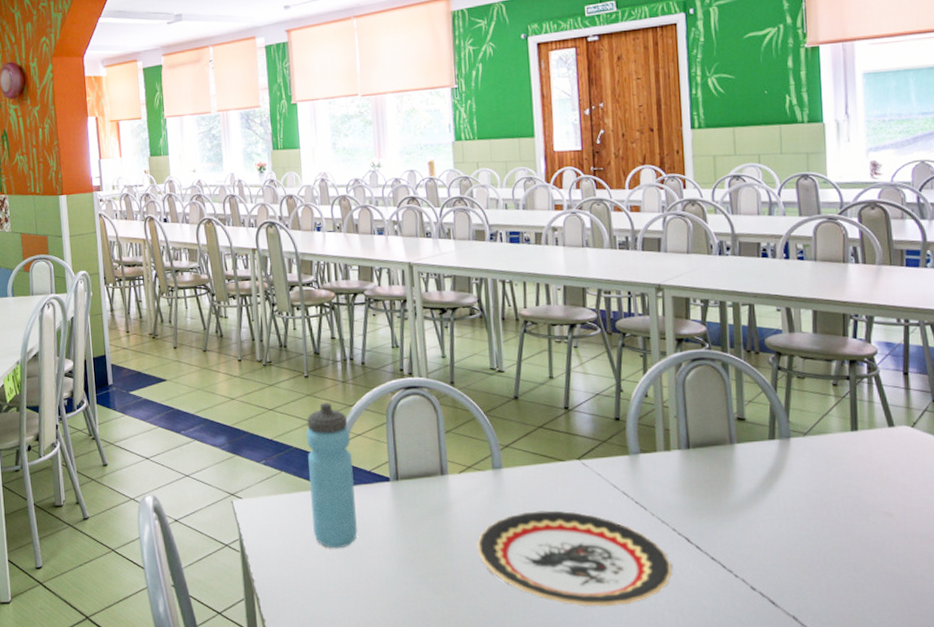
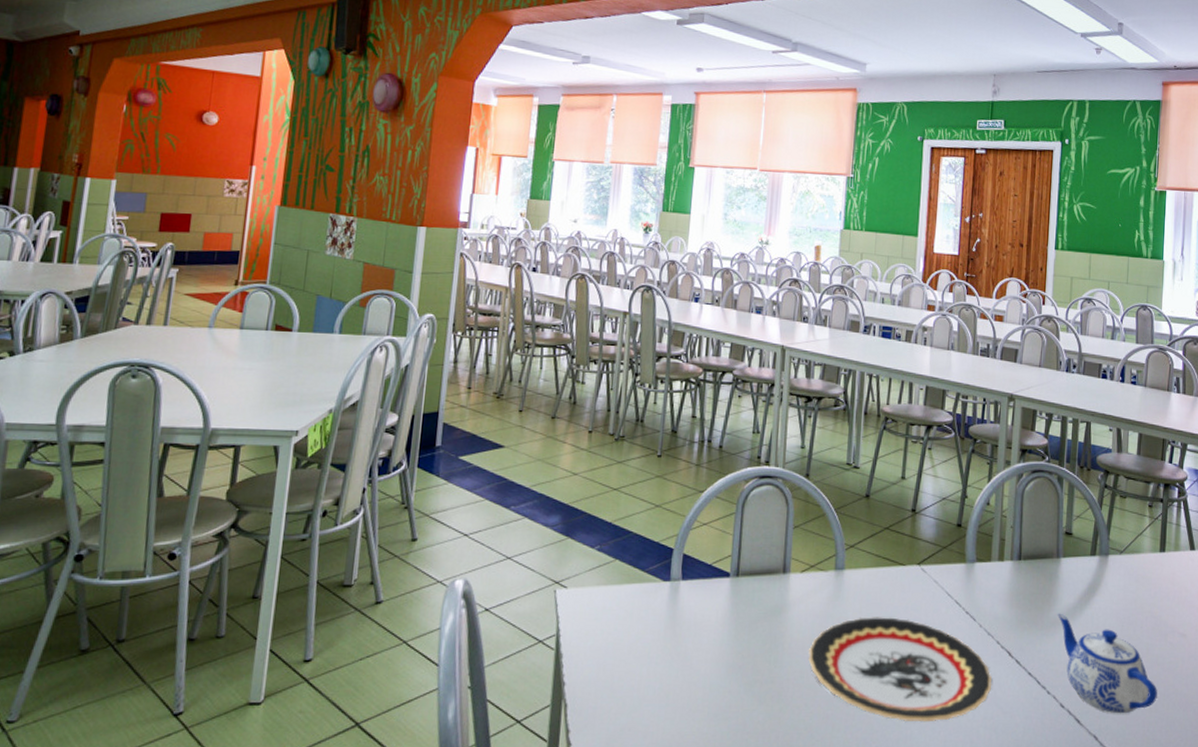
water bottle: present [306,402,357,549] -> none [640,485,696,650]
teapot: none [738,498,863,595] -> present [1057,613,1157,714]

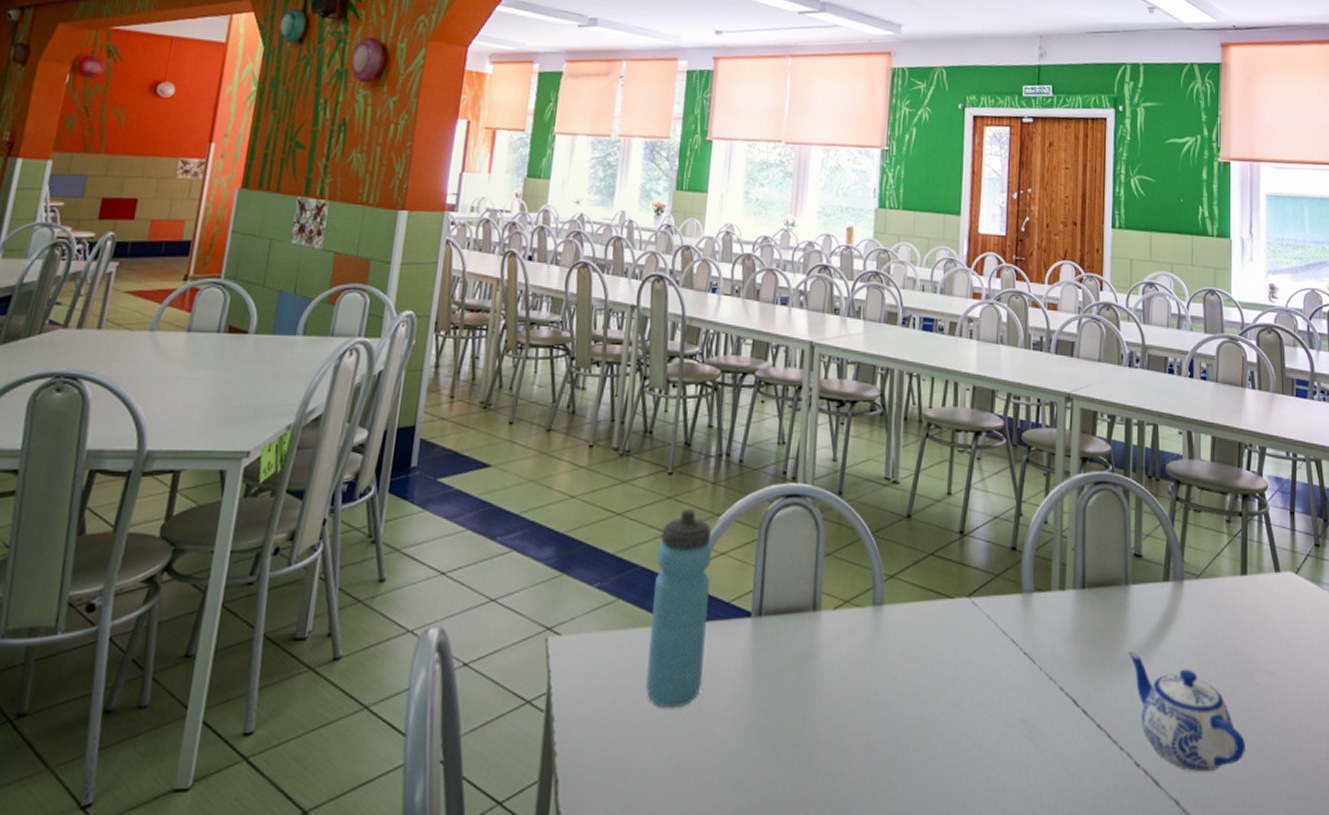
water bottle: none [640,485,696,650] -> present [646,508,712,709]
plate: present [808,617,992,722] -> none [843,661,1056,790]

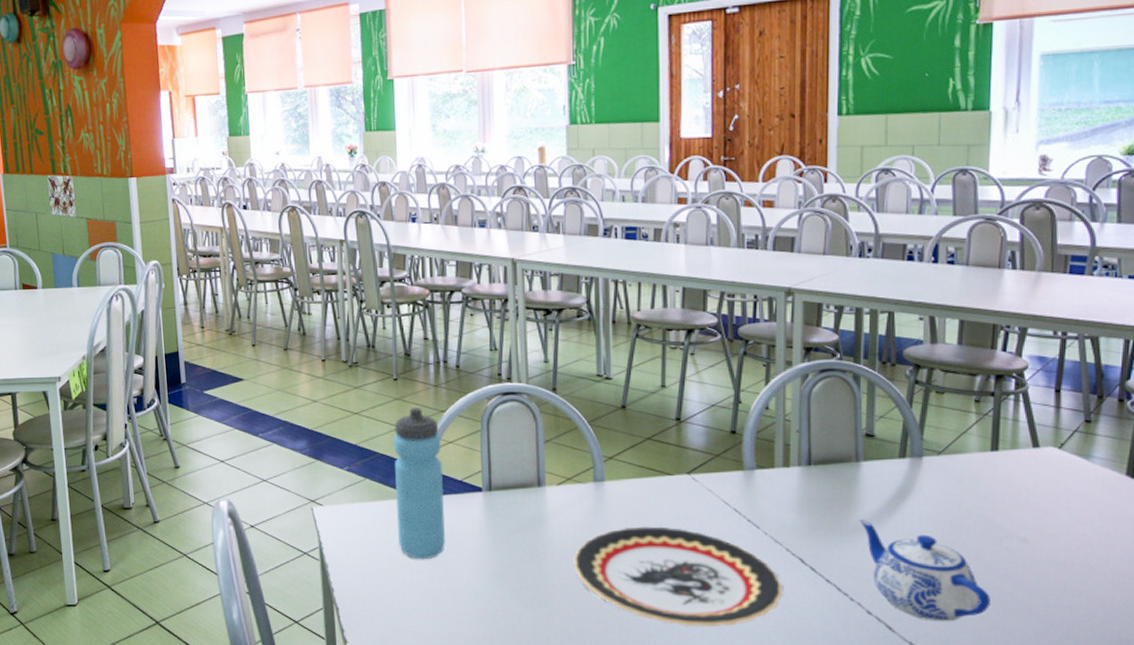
plate: none [843,661,1056,790] -> present [573,526,783,627]

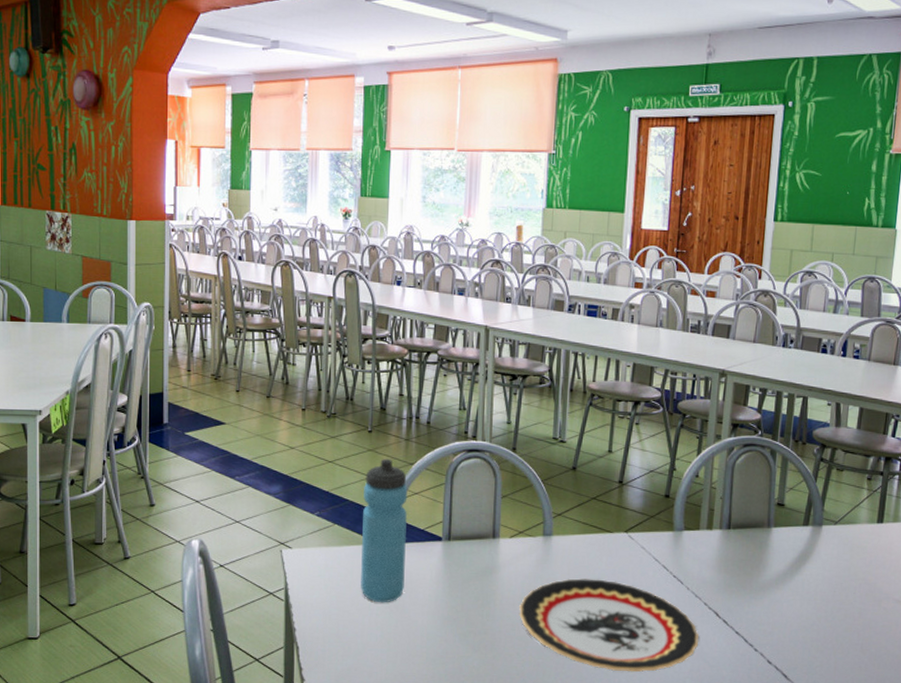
teapot: present [859,519,990,622] -> none [767,578,869,671]

